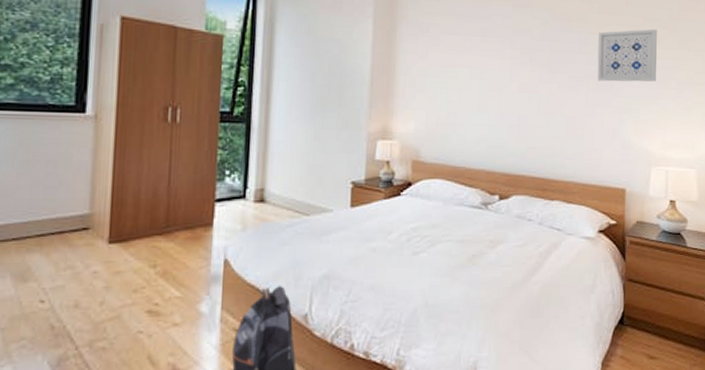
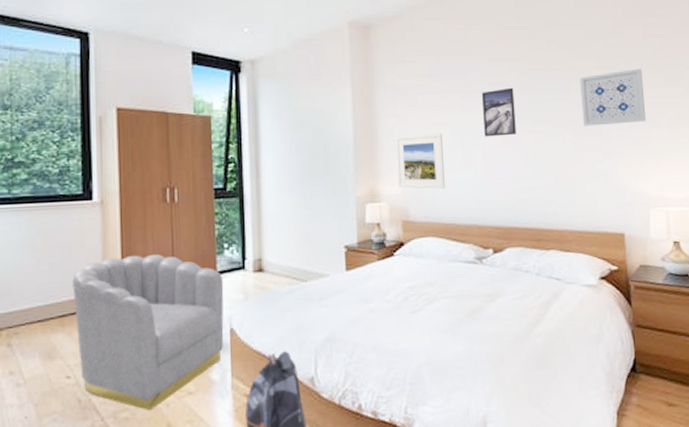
armchair: none [55,175,222,342] -> present [72,253,224,411]
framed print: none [412,74,460,131] -> present [395,133,446,189]
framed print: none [502,35,534,84] -> present [481,87,516,137]

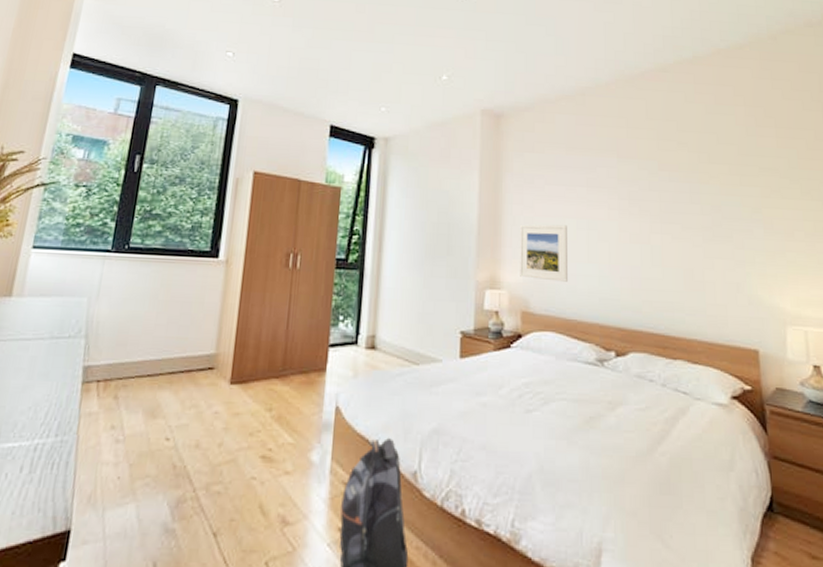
armchair: present [72,253,224,411] -> none [180,317,335,488]
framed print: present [481,87,516,137] -> none [609,185,644,234]
wall art: present [580,68,647,126] -> none [711,178,782,234]

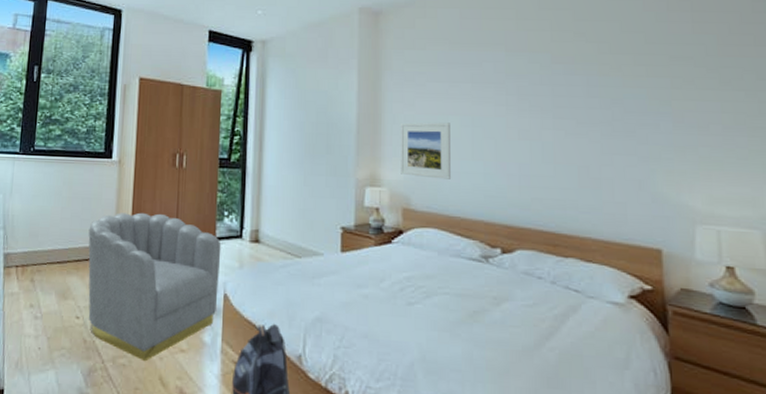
armchair: none [180,317,335,488] -> present [88,212,222,362]

